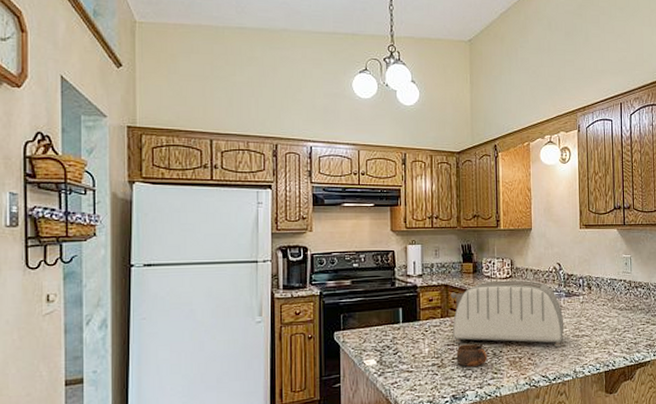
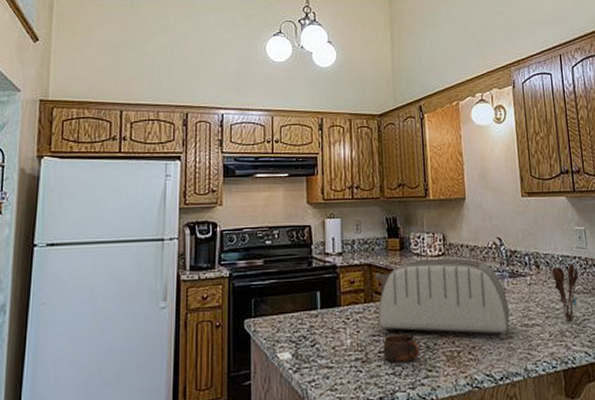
utensil holder: none [600,284,622,333] -> present [551,262,578,322]

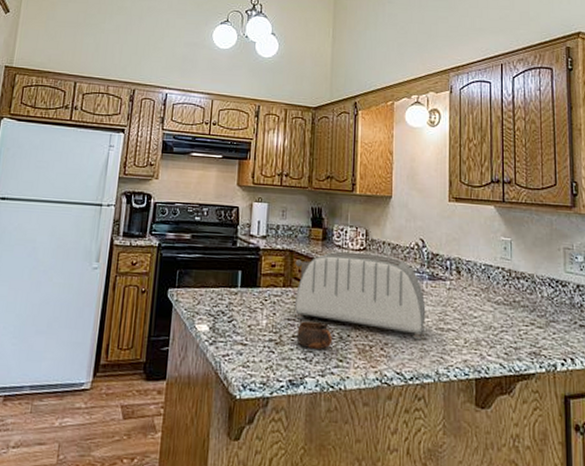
utensil holder: present [551,262,578,322] -> none [472,272,500,331]

